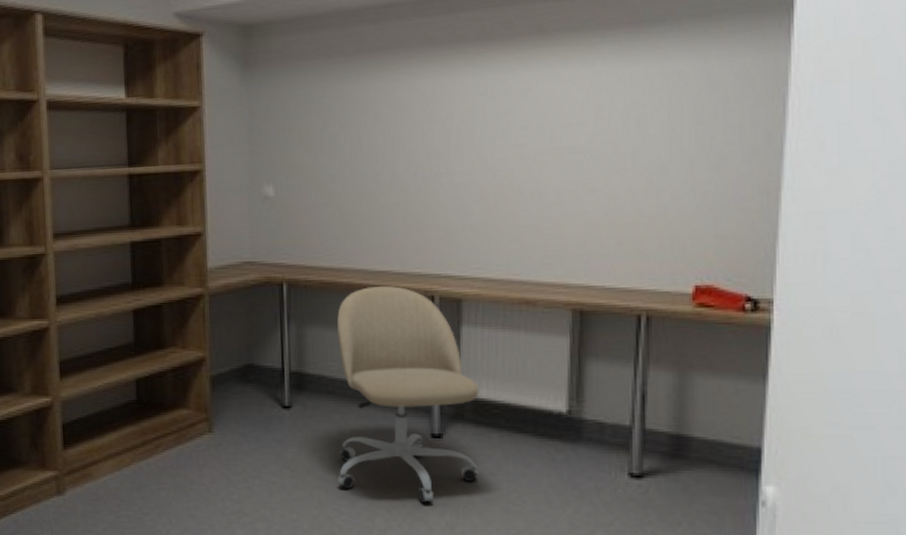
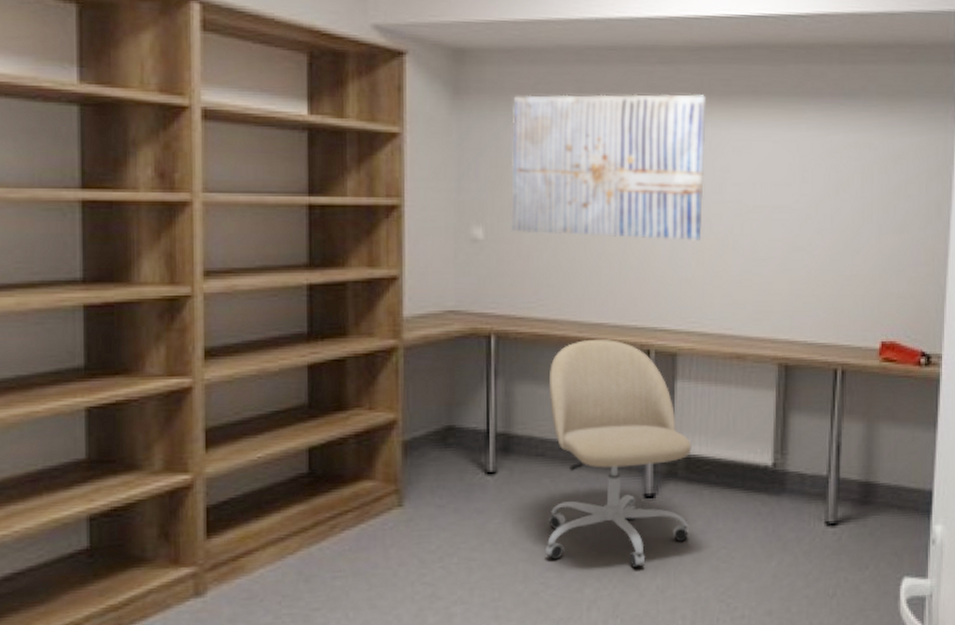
wall art: none [296,40,489,189] -> present [510,94,707,240]

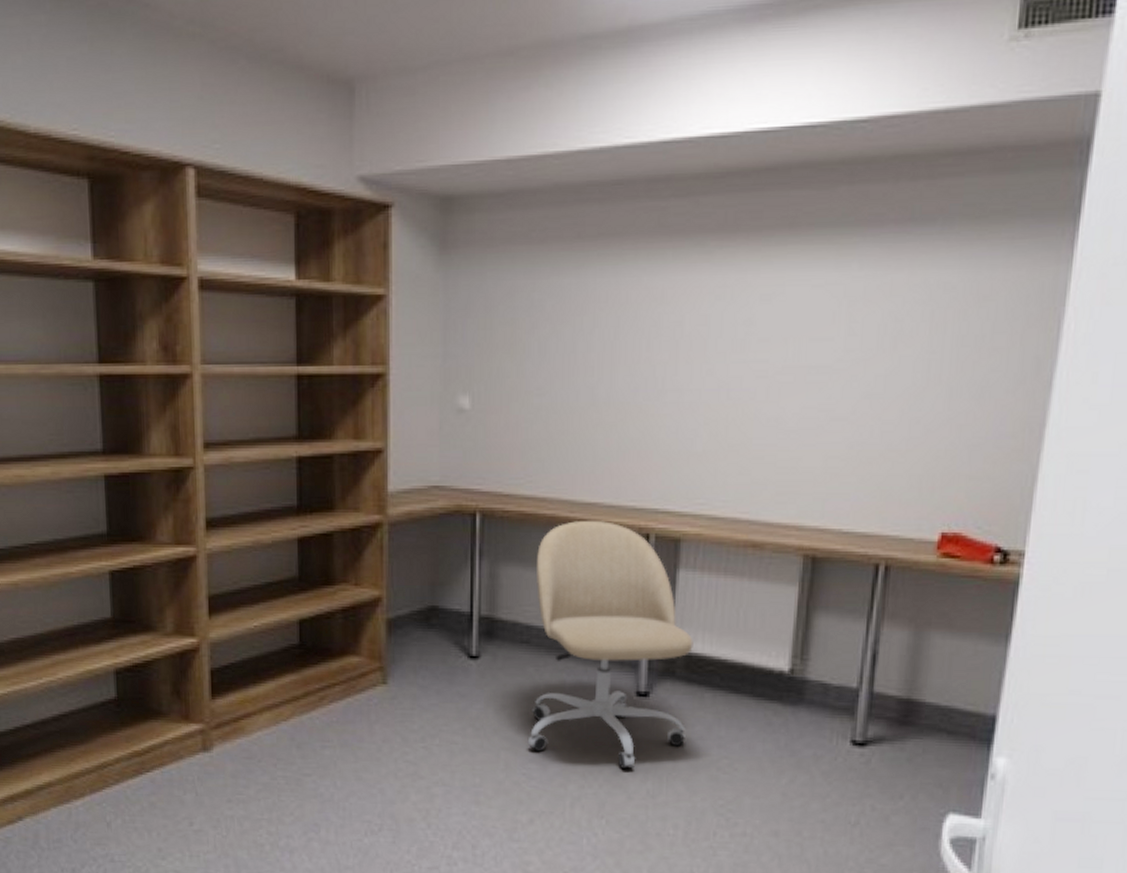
wall art: present [510,94,707,240] -> none [498,232,732,409]

